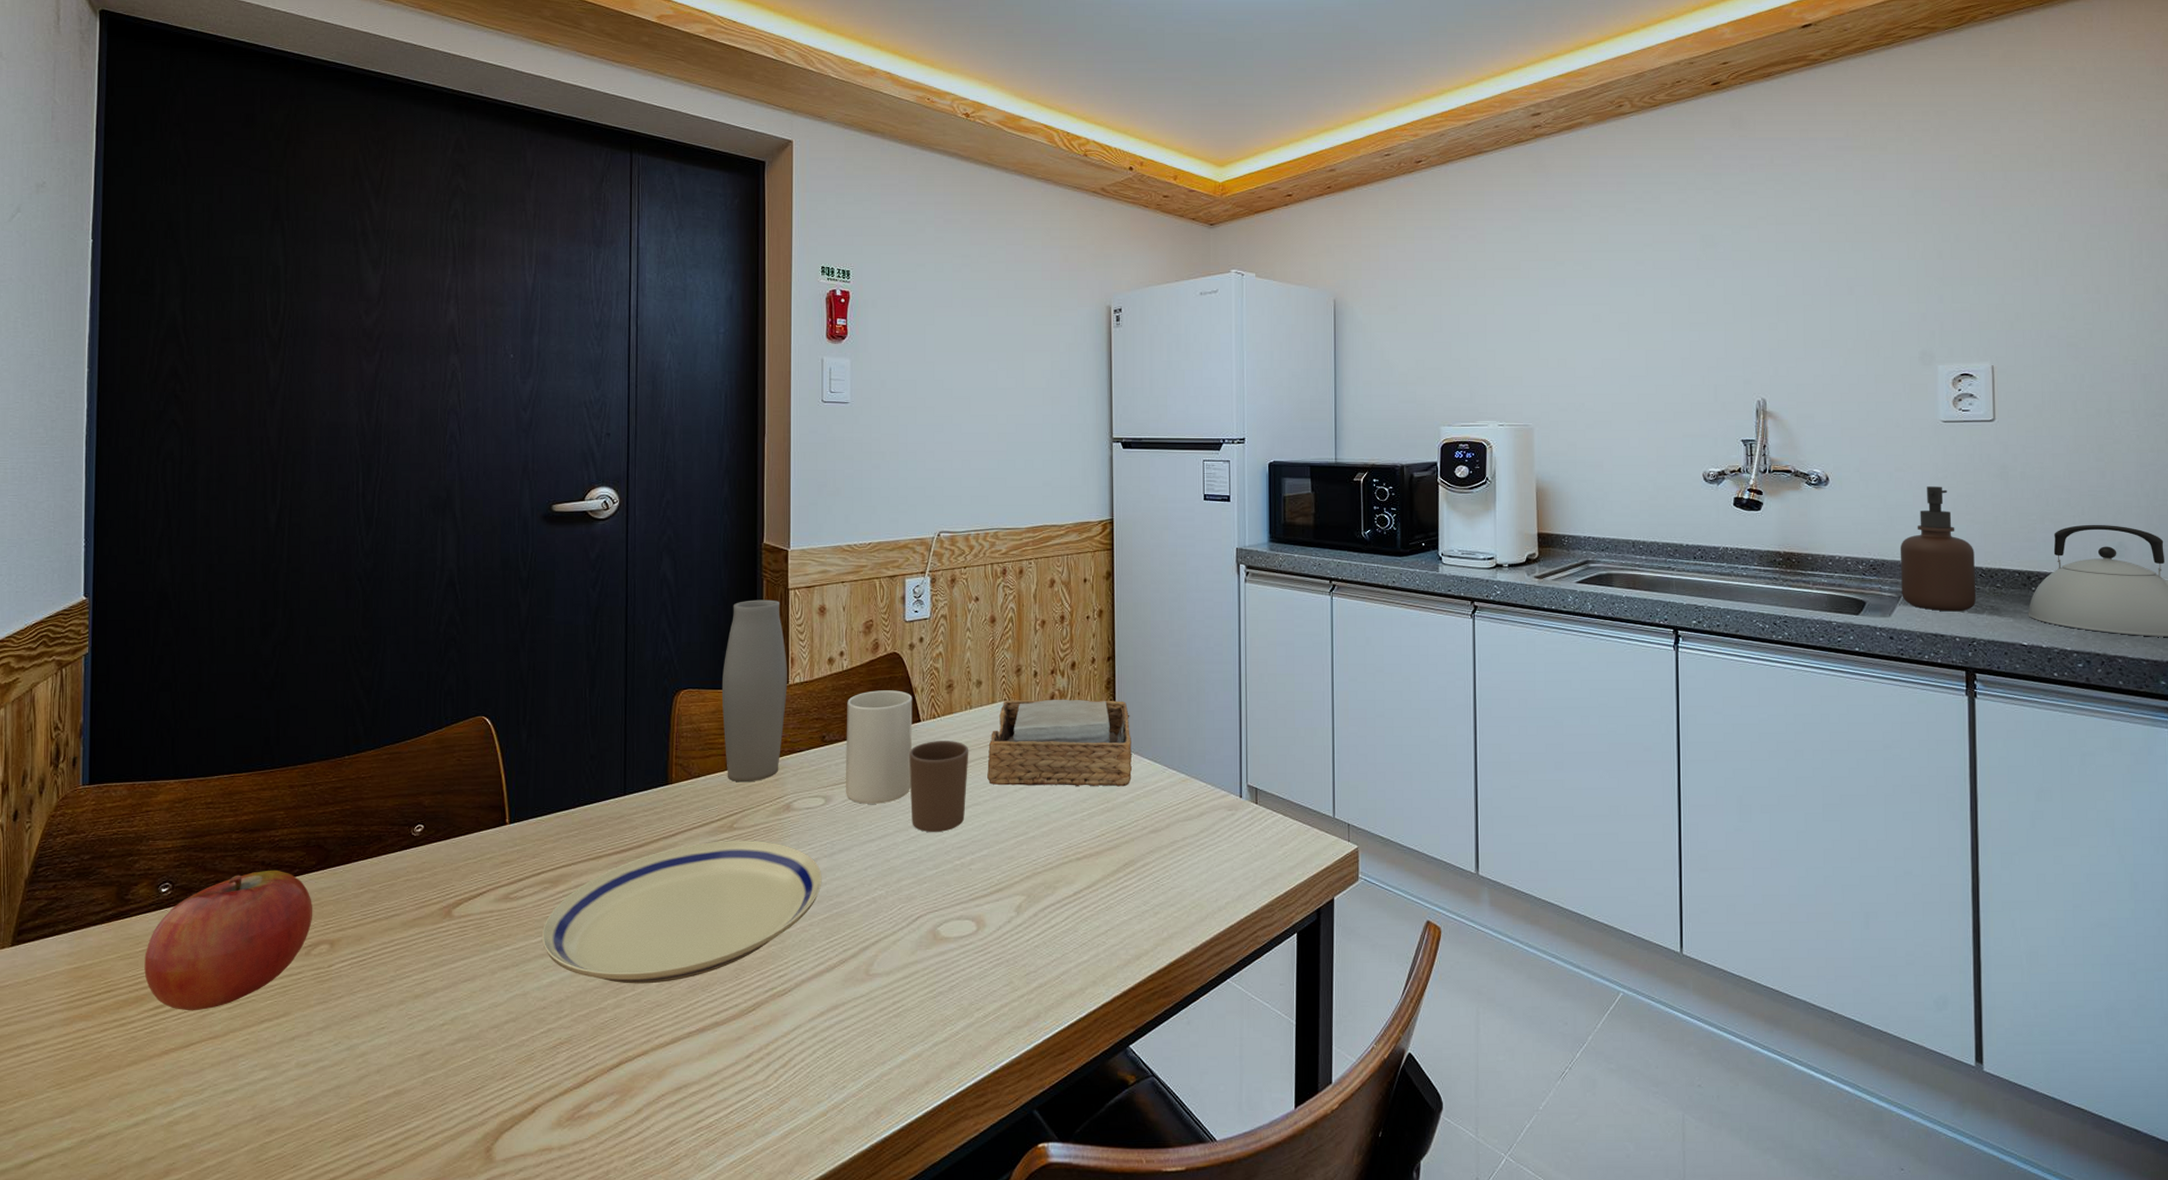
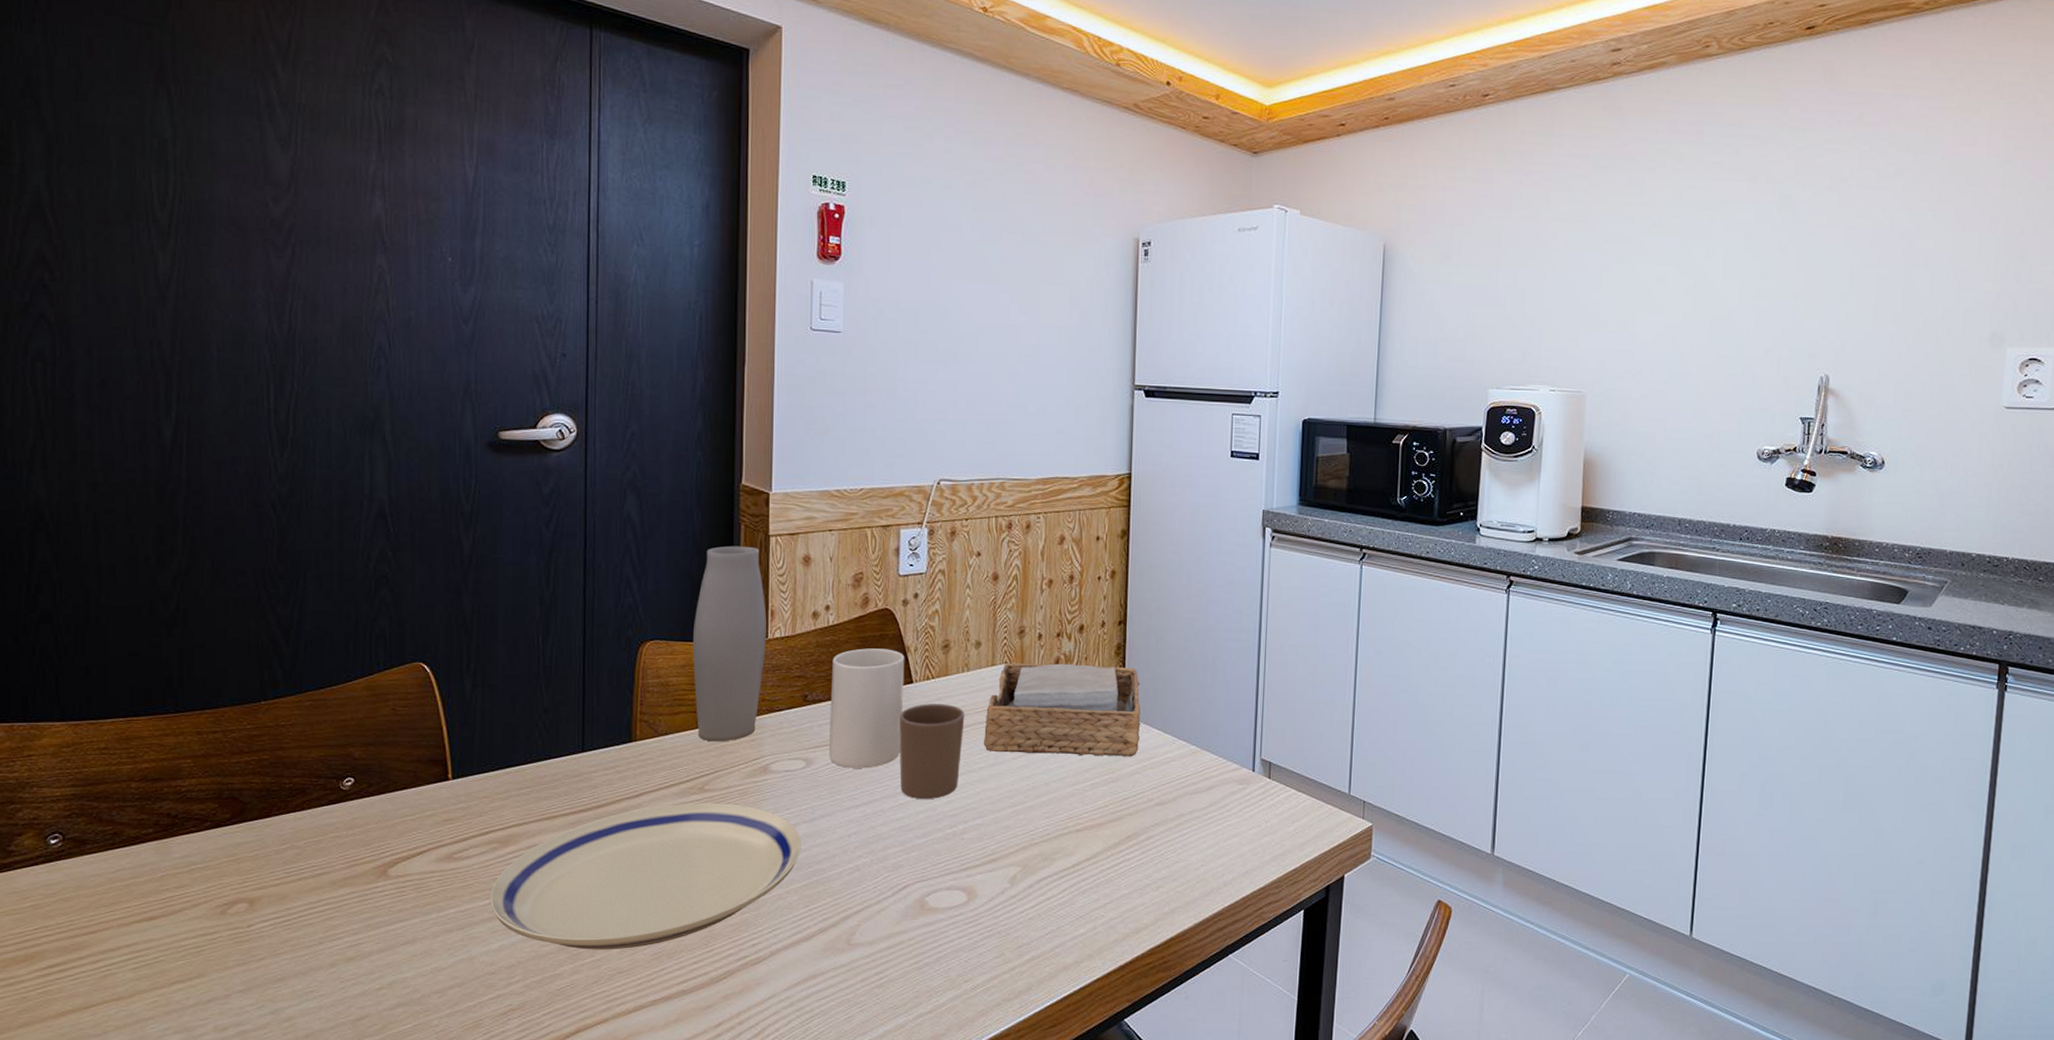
fruit: present [144,870,313,1011] -> none [33,822,229,971]
soap dispenser: present [1900,486,1976,612] -> none [1944,474,2022,604]

